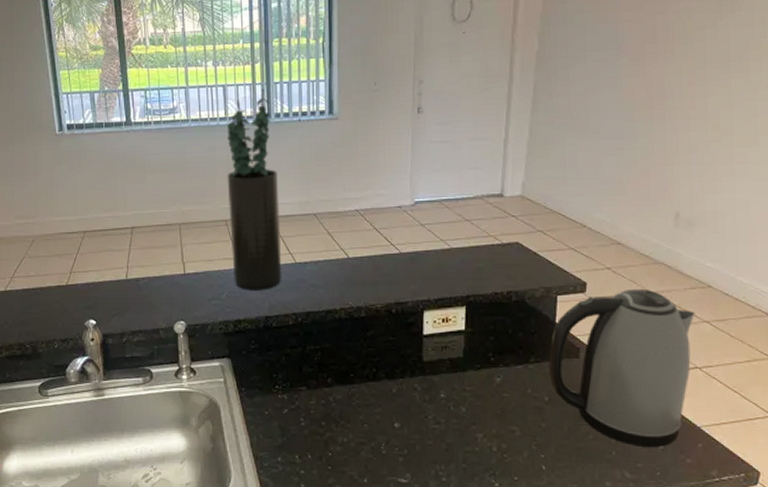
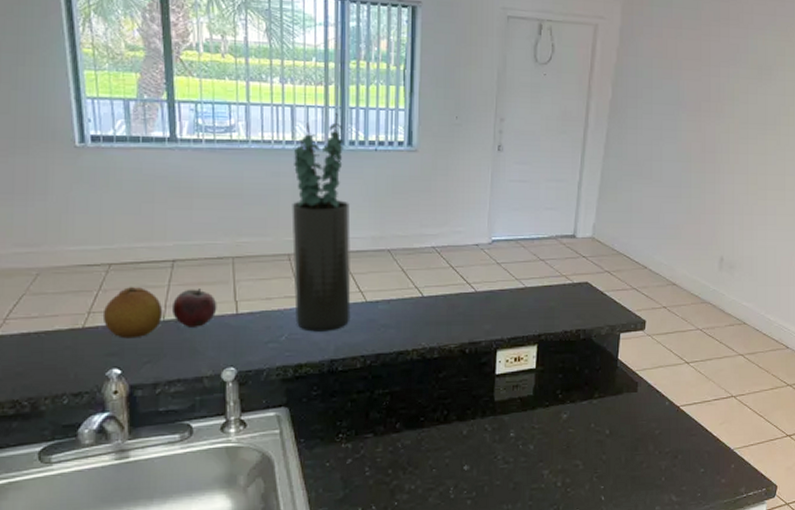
fruit: none [80,250,126,295] -> present [102,286,163,339]
fruit: none [132,252,168,285] -> present [171,289,217,327]
kettle: present [549,288,695,447] -> none [611,325,733,471]

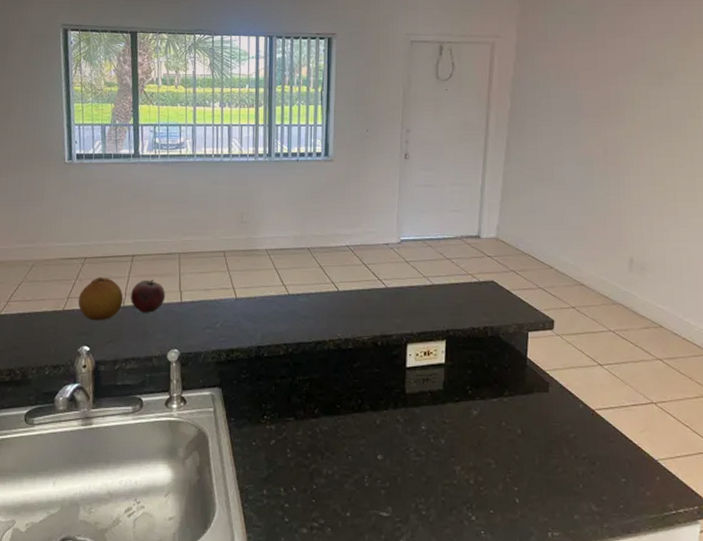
vase: present [291,112,351,332] -> none [227,129,276,320]

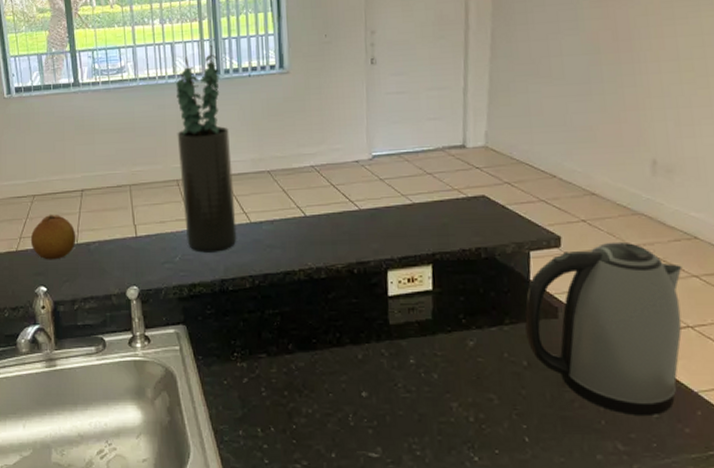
fruit: present [130,280,166,313] -> none [82,214,120,250]
vase: none [227,129,276,320] -> present [176,45,237,253]
kettle: none [521,327,650,480] -> present [524,241,683,415]

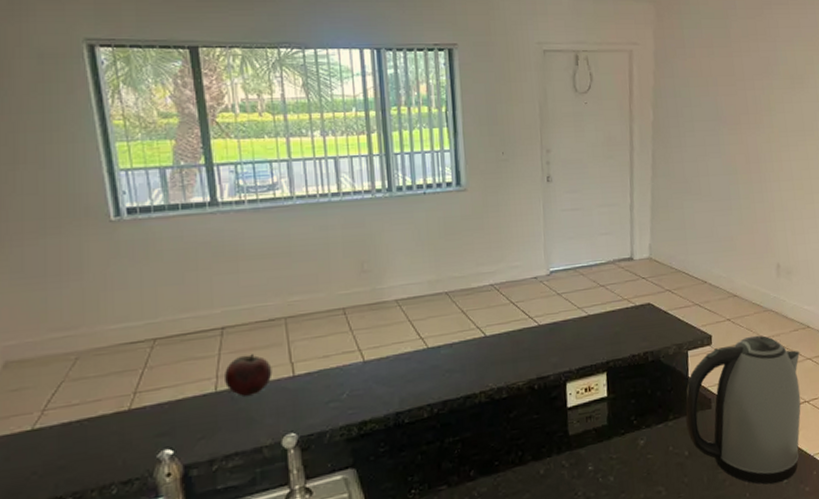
fruit: present [30,214,76,260] -> none [149,359,215,416]
fruit: none [82,214,120,250] -> present [223,354,273,396]
vase: present [176,45,237,253] -> none [341,160,413,385]

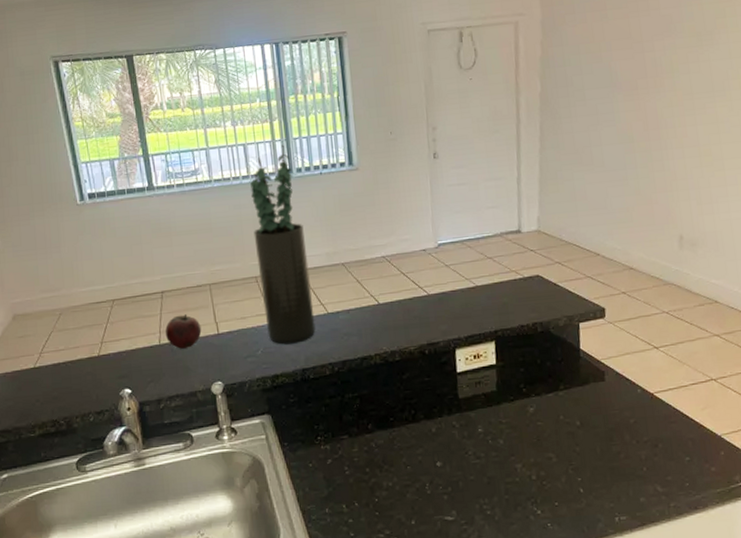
vase: none [341,160,413,385] -> present [250,145,316,345]
kettle: present [685,335,801,485] -> none [576,309,707,461]

